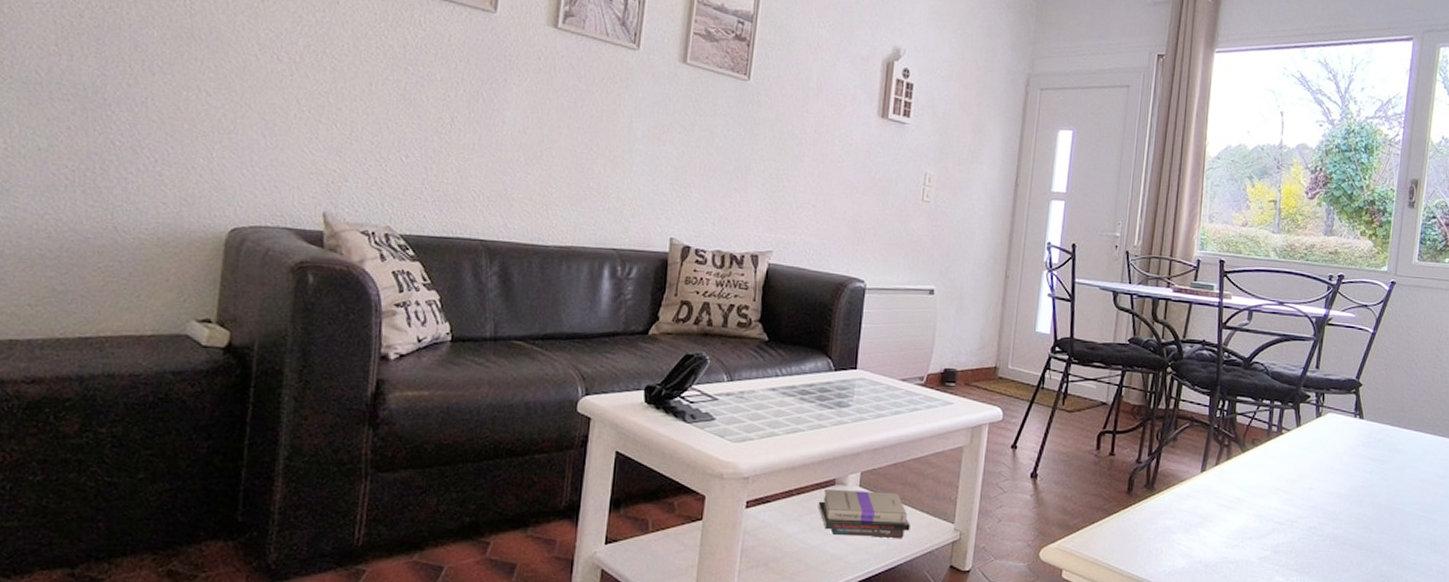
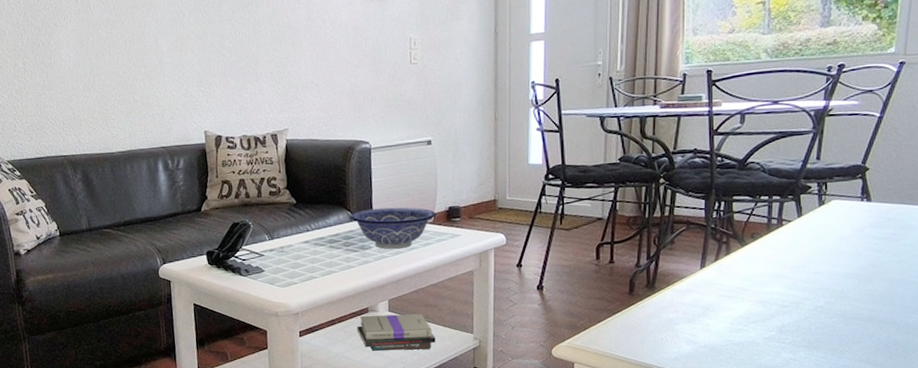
decorative bowl: none [829,359,929,412] -> present [349,207,436,250]

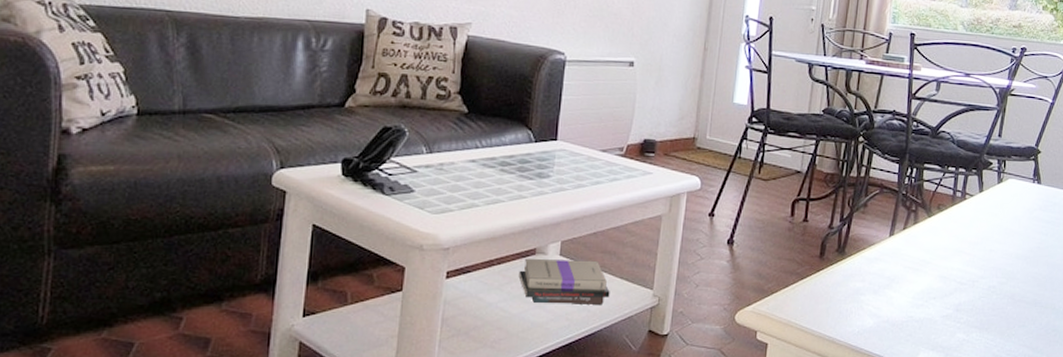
decorative bowl: present [349,207,436,250] -> none [530,130,629,182]

